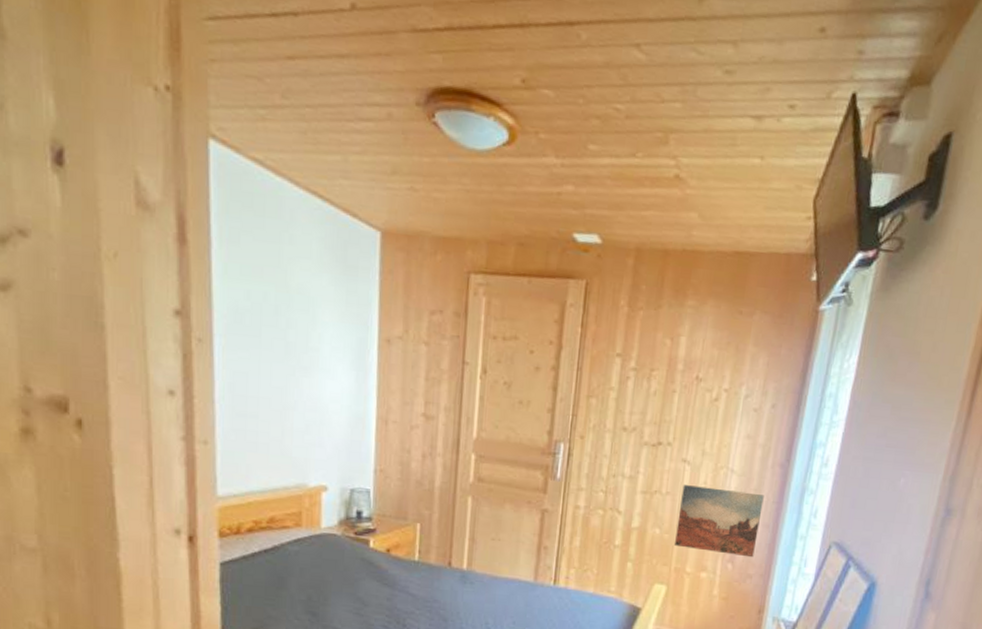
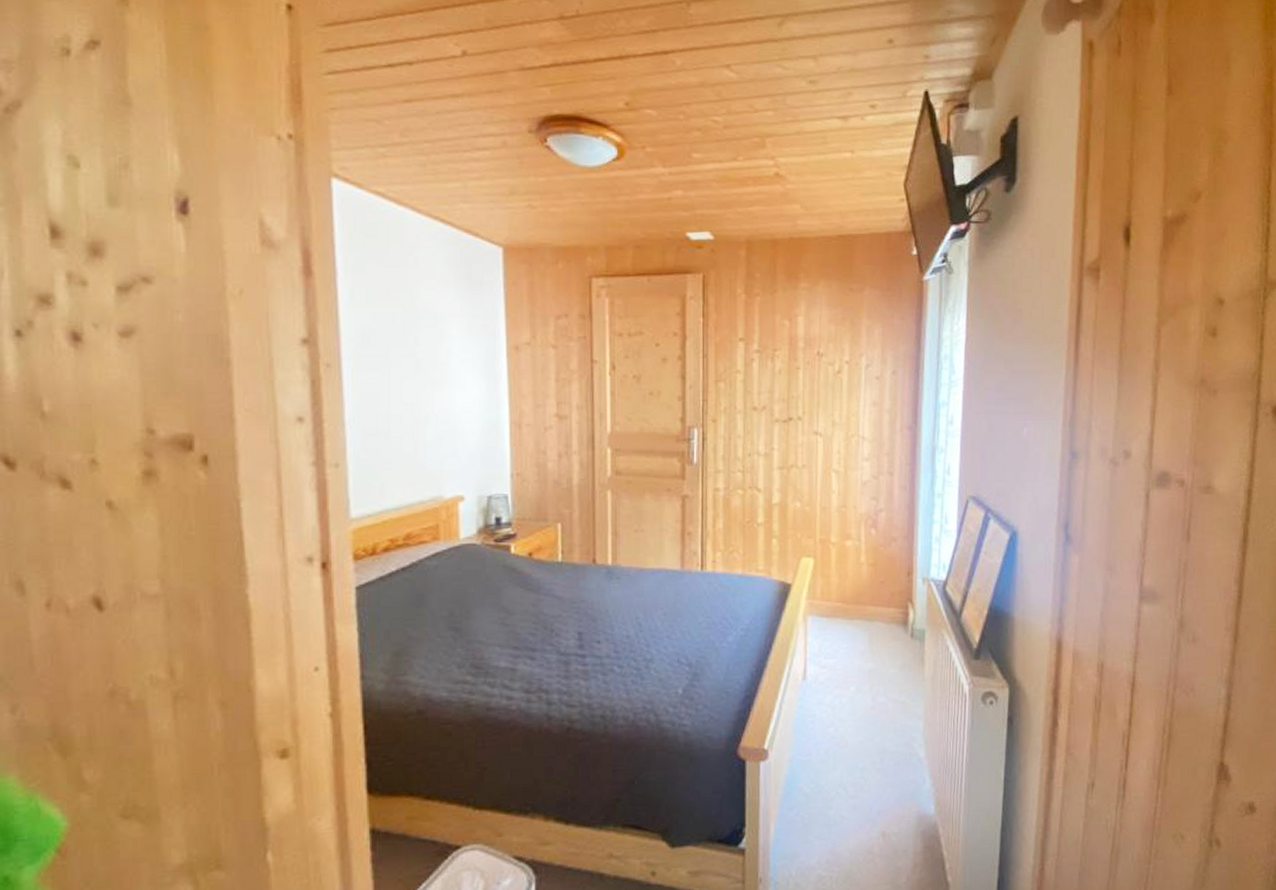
wall art: present [674,485,764,558] -> none [816,456,897,521]

